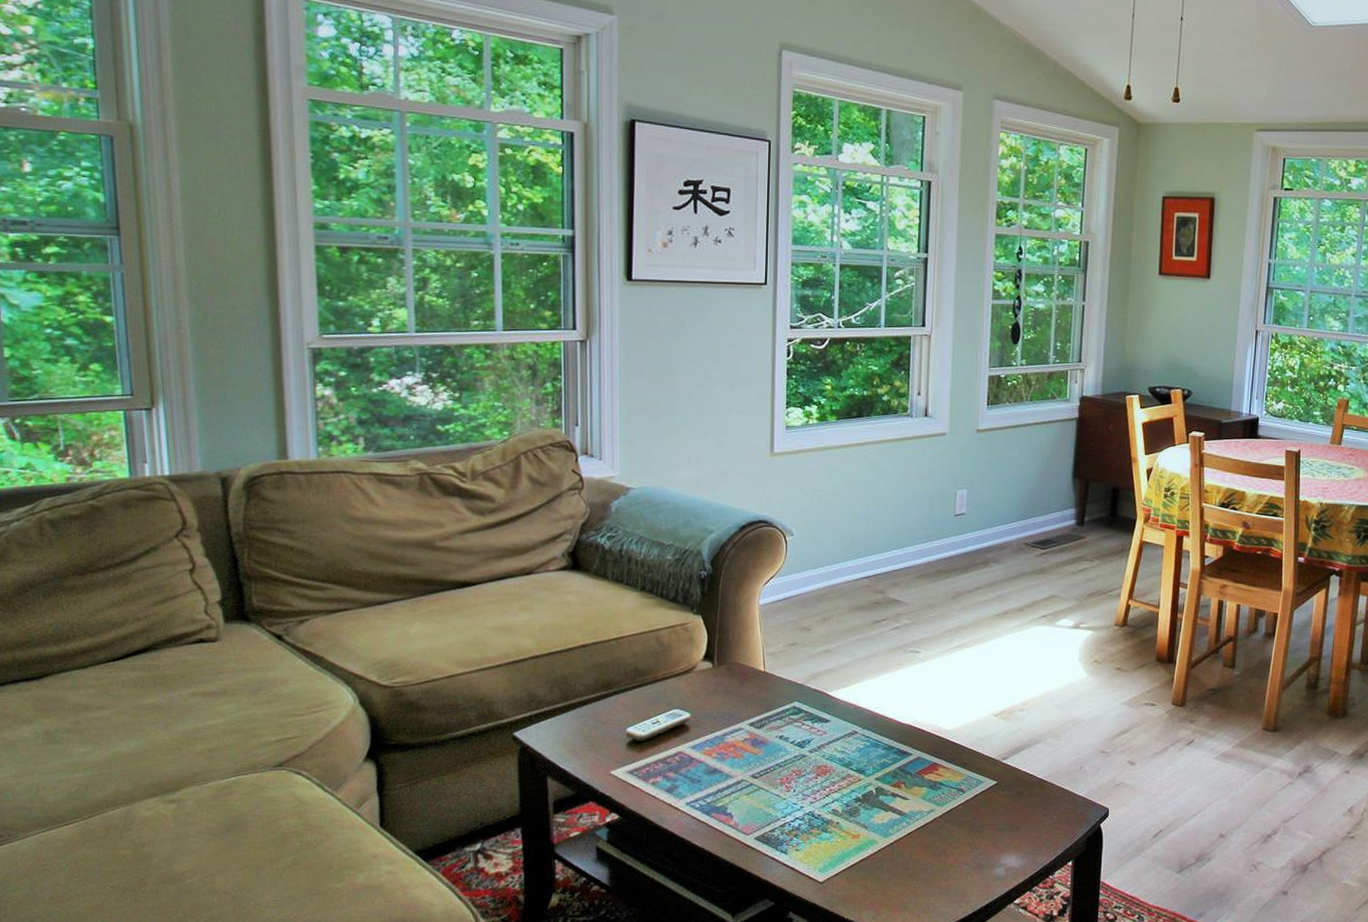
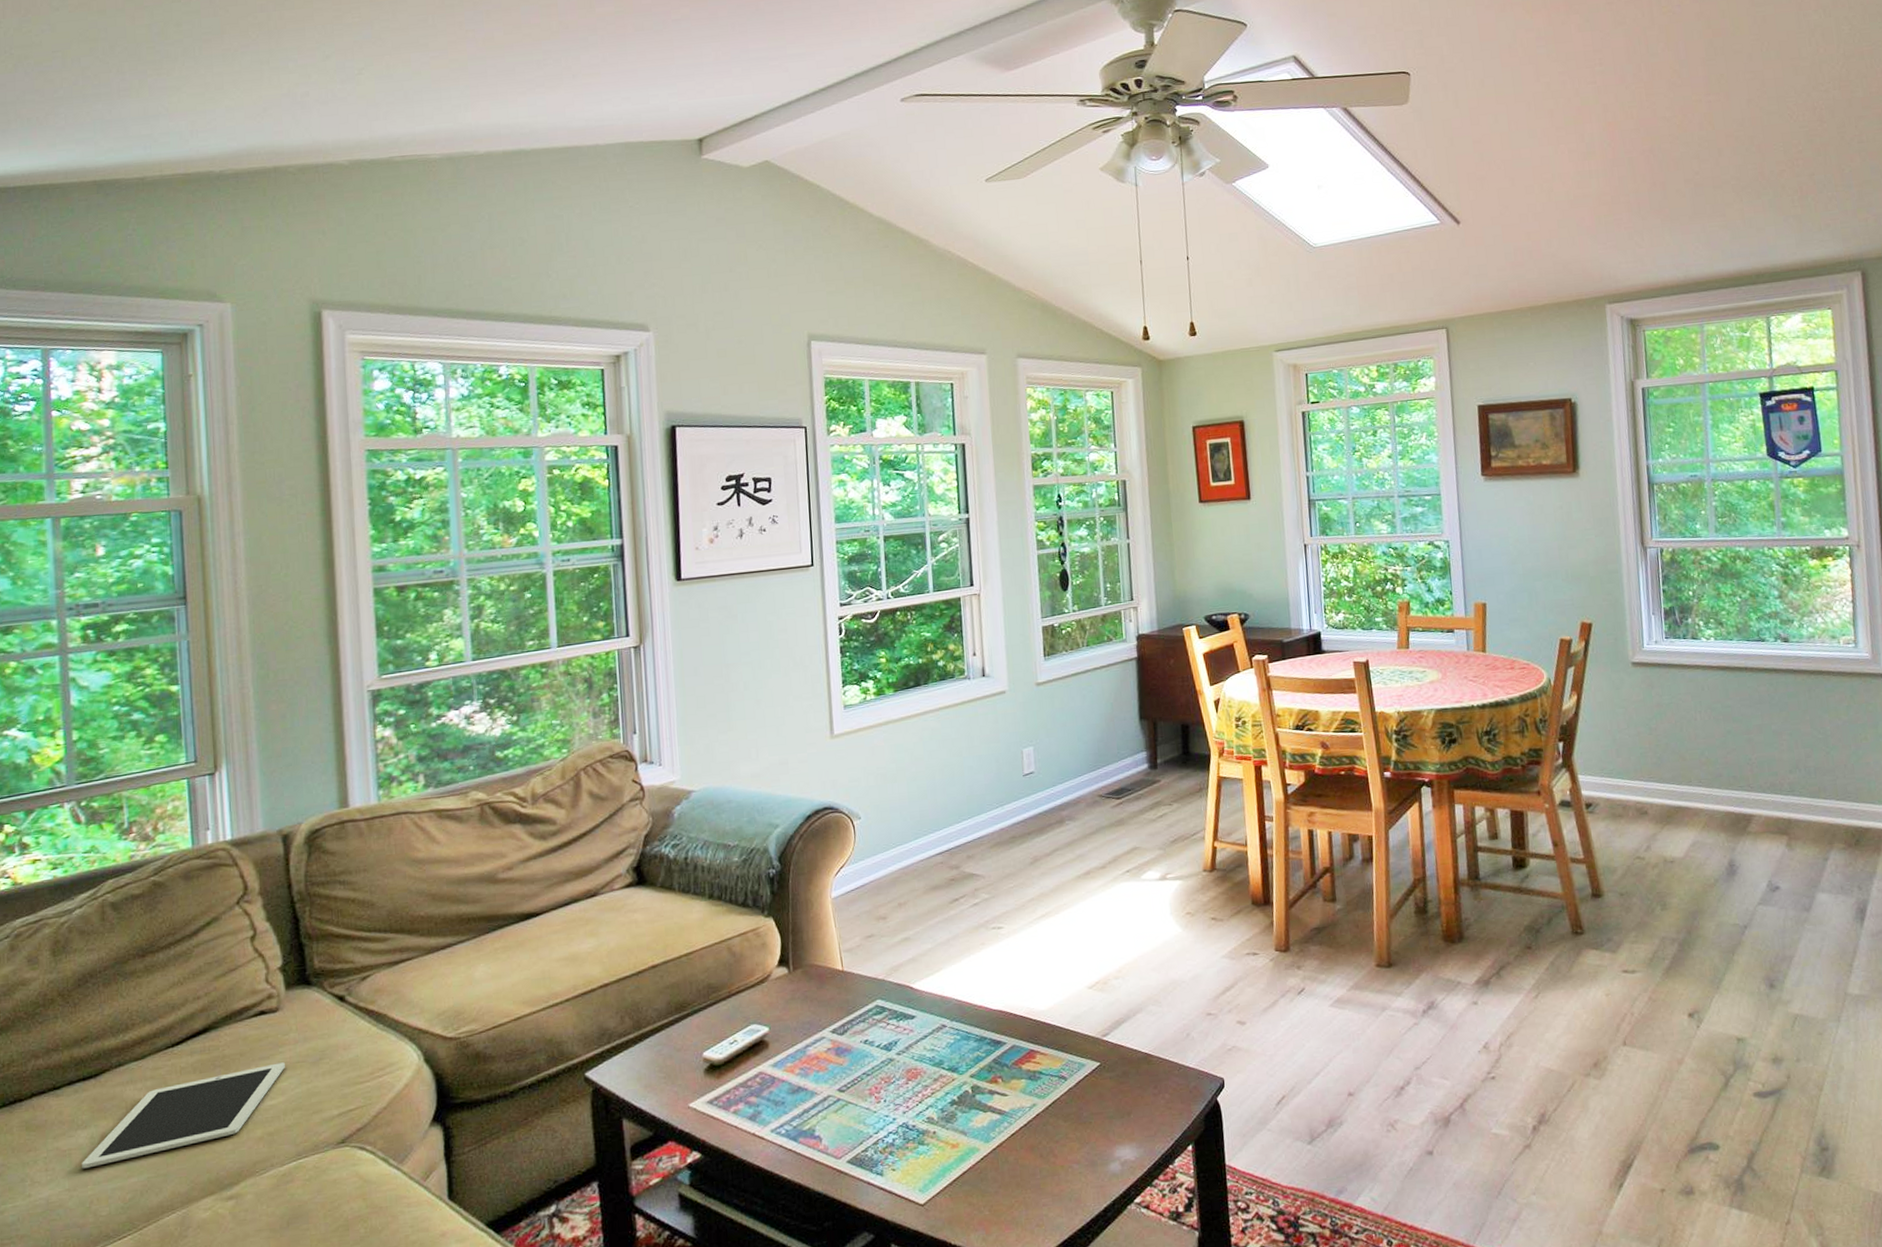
tablet: none [27,688,224,760] -> present [82,1062,285,1169]

